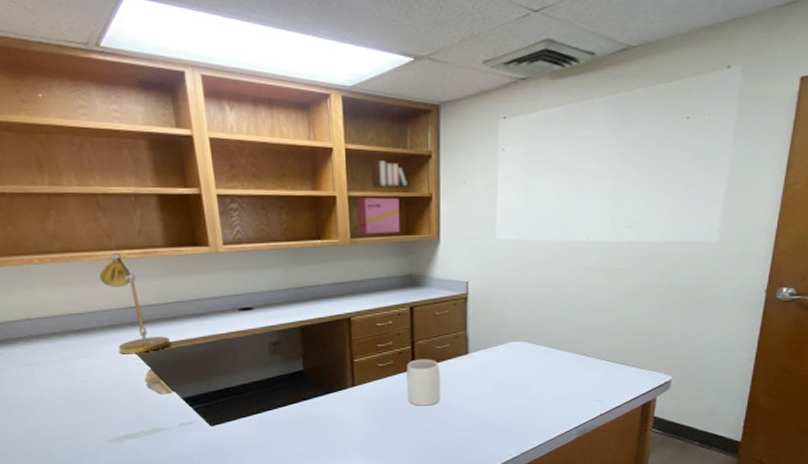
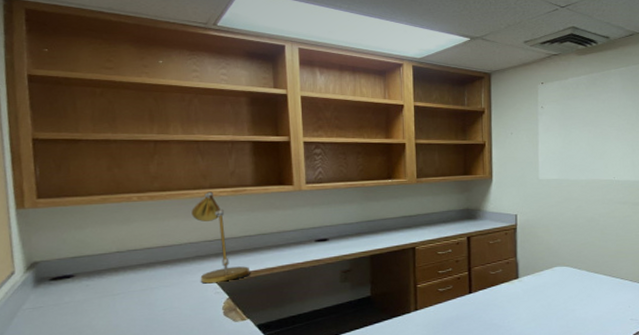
box: present [357,197,400,234] -> none [423,144,459,175]
books: present [371,160,409,188] -> none [435,115,466,137]
mug: present [406,359,441,406] -> none [463,283,495,328]

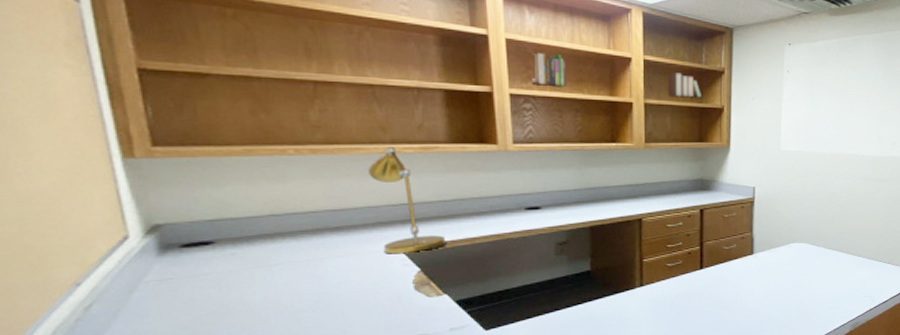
books: none [322,105,350,134] -> present [532,52,567,88]
books: none [435,115,466,137] -> present [667,72,703,98]

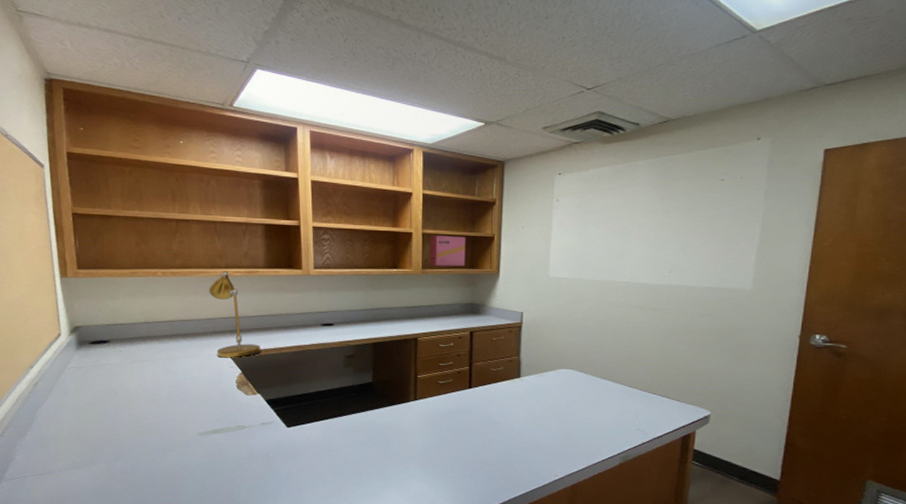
books: present [532,52,567,88] -> none [330,191,358,221]
box: none [653,106,693,140] -> present [429,235,466,266]
books: present [667,72,703,98] -> none [443,205,475,228]

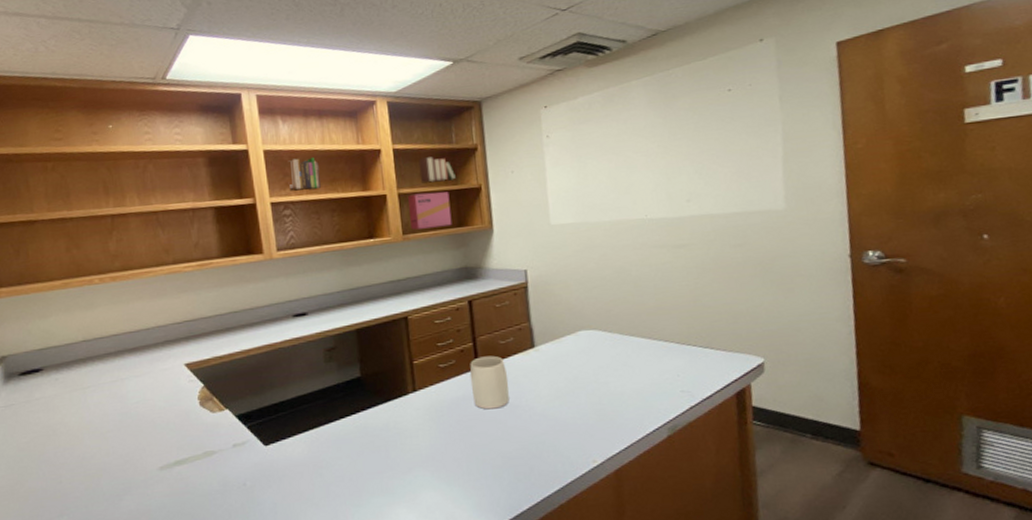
desk lamp: present [209,271,261,358] -> none [156,267,225,371]
books: none [330,191,358,221] -> present [289,157,322,191]
books: none [443,205,475,228] -> present [418,156,457,184]
mug: none [463,379,495,423] -> present [469,355,509,410]

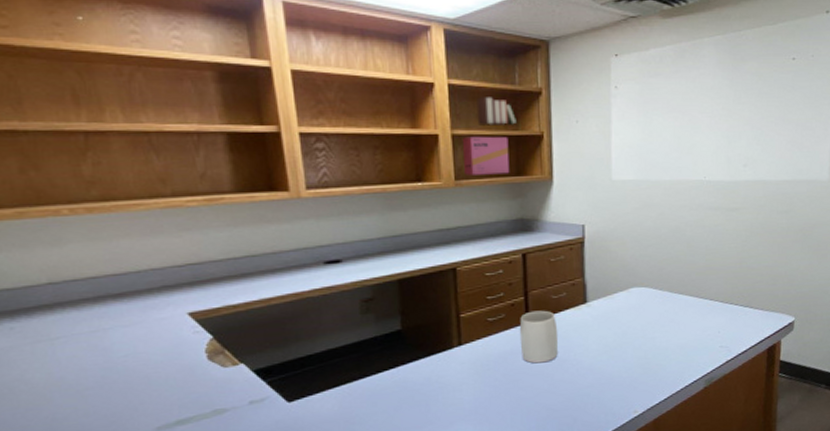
books: present [289,157,322,191] -> none [323,83,363,122]

